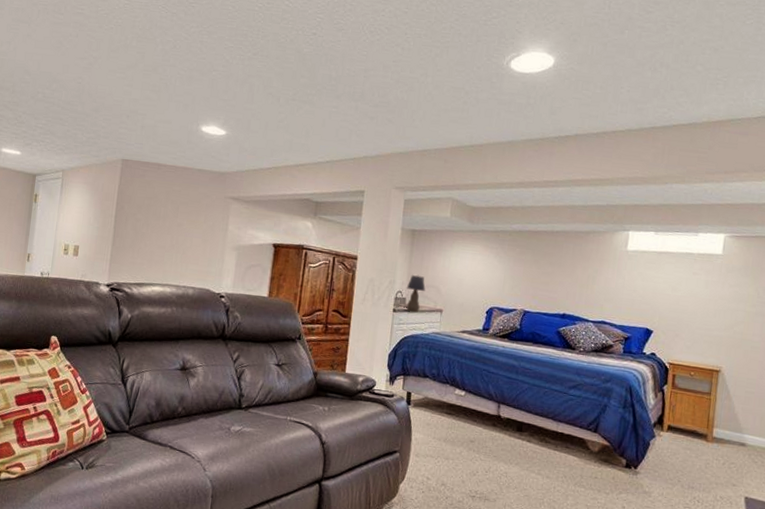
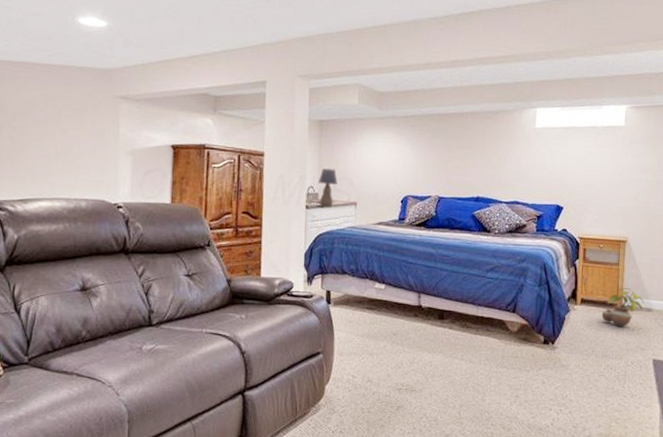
potted plant: none [690,418,738,460] -> present [602,287,645,327]

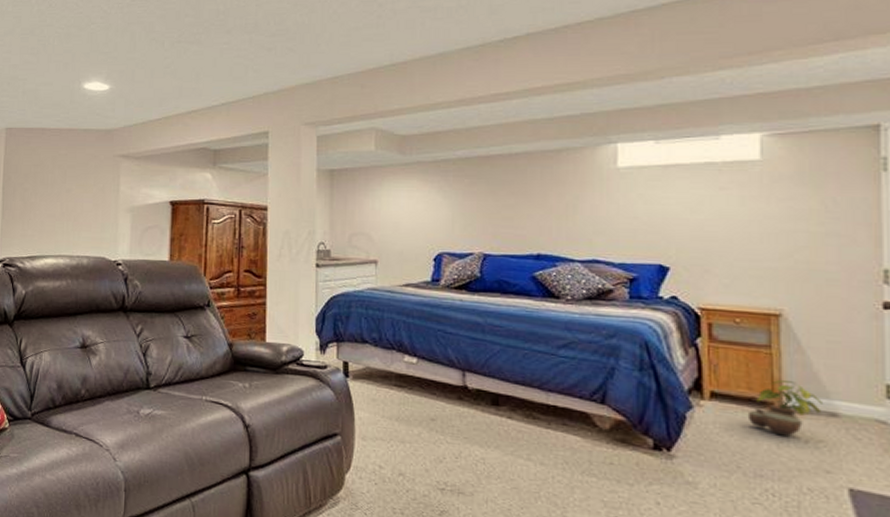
table lamp: present [317,167,338,208] -> none [329,221,353,267]

